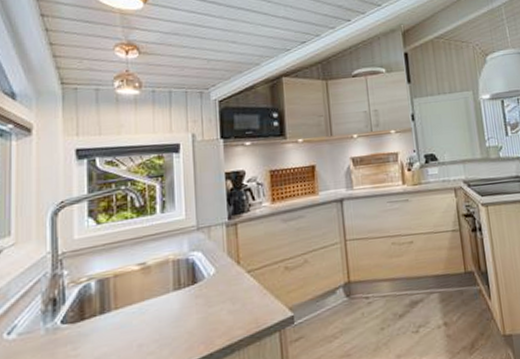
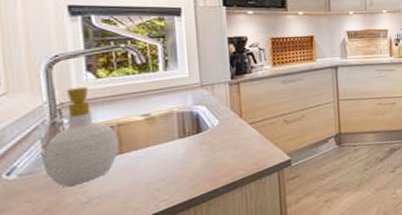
soap bottle: none [40,233,114,349] -> present [42,86,120,187]

